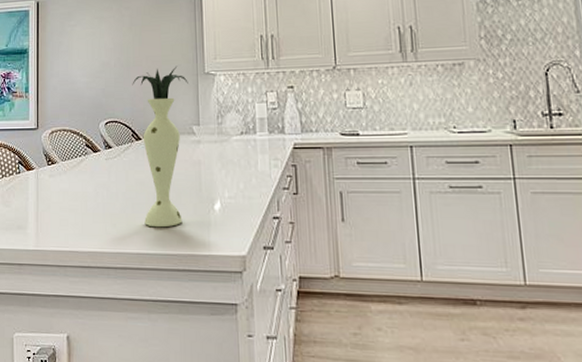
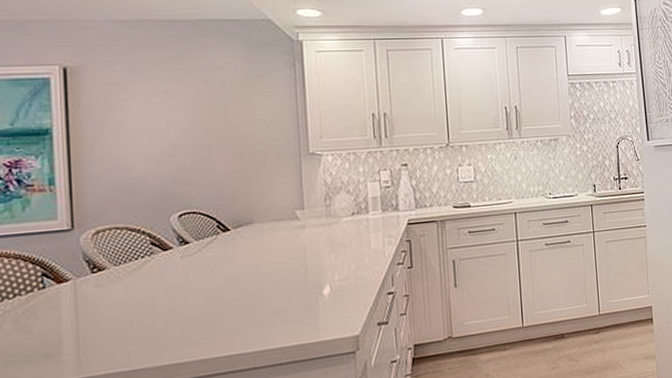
vase: present [132,66,188,228] -> none [215,146,289,325]

